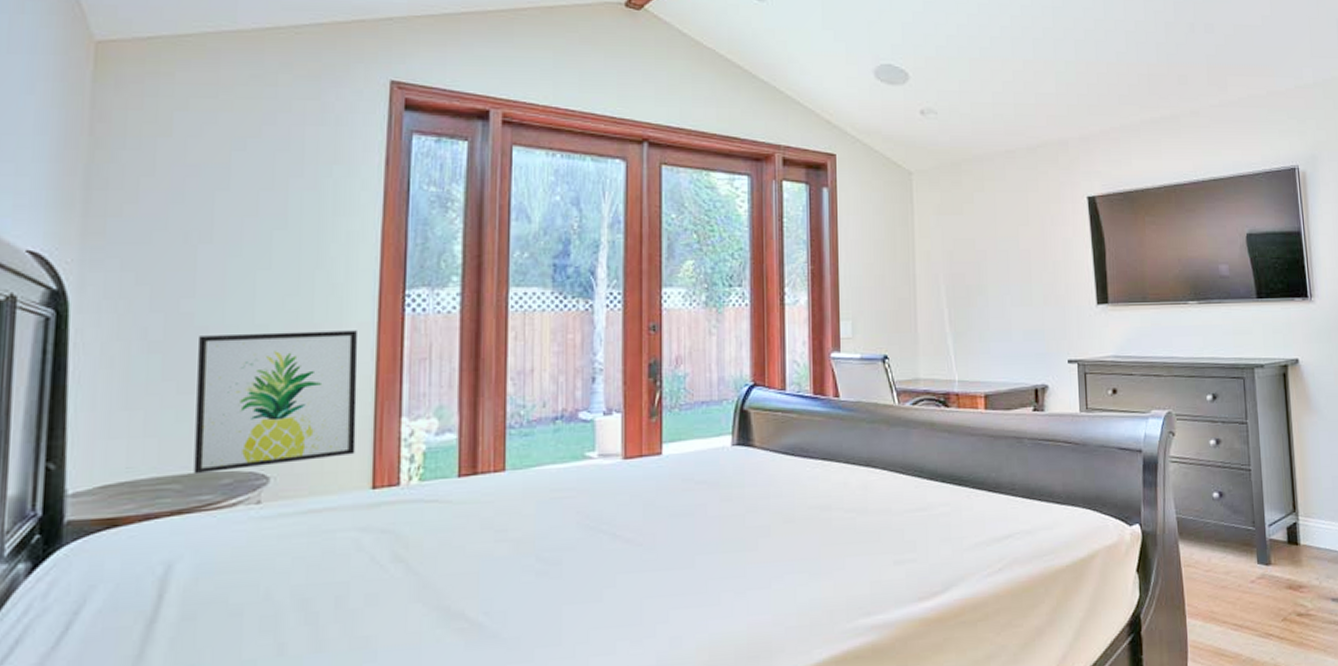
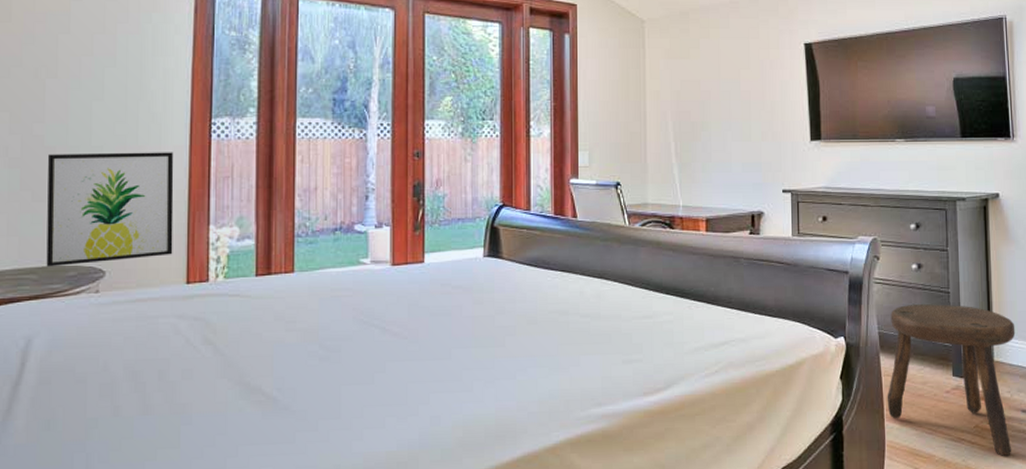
stool: none [1187,483,1323,653] -> present [887,304,1016,457]

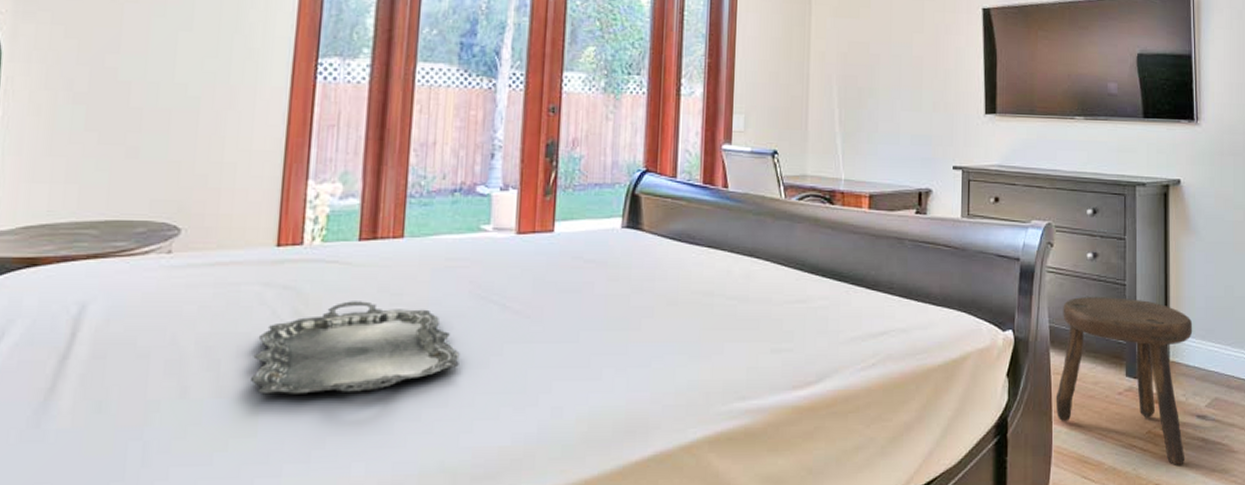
wall art: present [46,152,174,267] -> none [110,90,271,222]
serving tray: none [172,328,348,411] -> present [251,301,460,395]

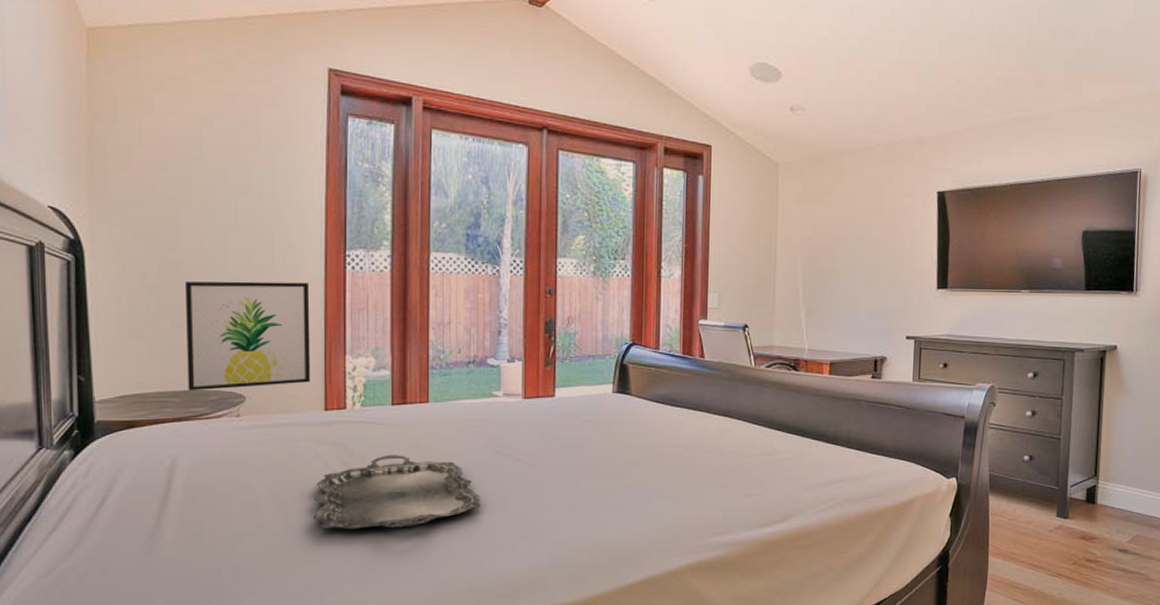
wall art: none [110,90,271,222] -> present [186,281,311,391]
stool: present [1055,297,1193,467] -> none [992,449,1121,592]

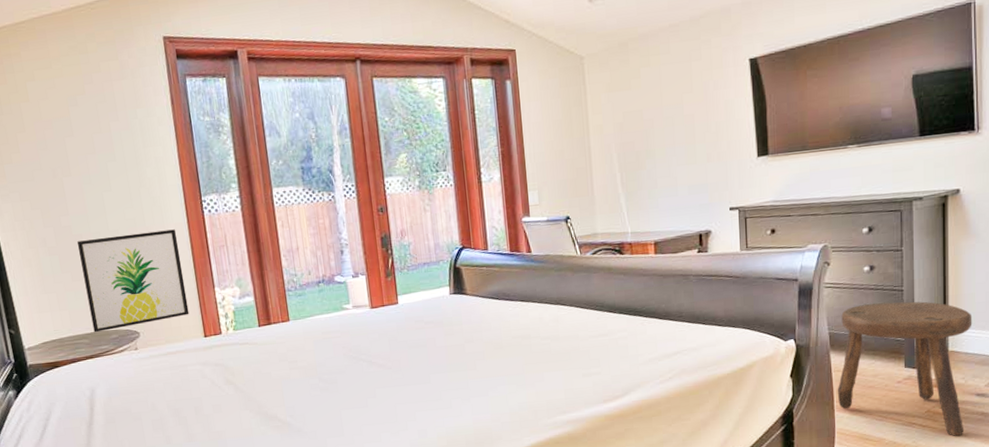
serving tray: present [313,455,481,530] -> none [206,368,346,437]
stool: none [992,449,1121,592] -> present [837,301,973,437]

